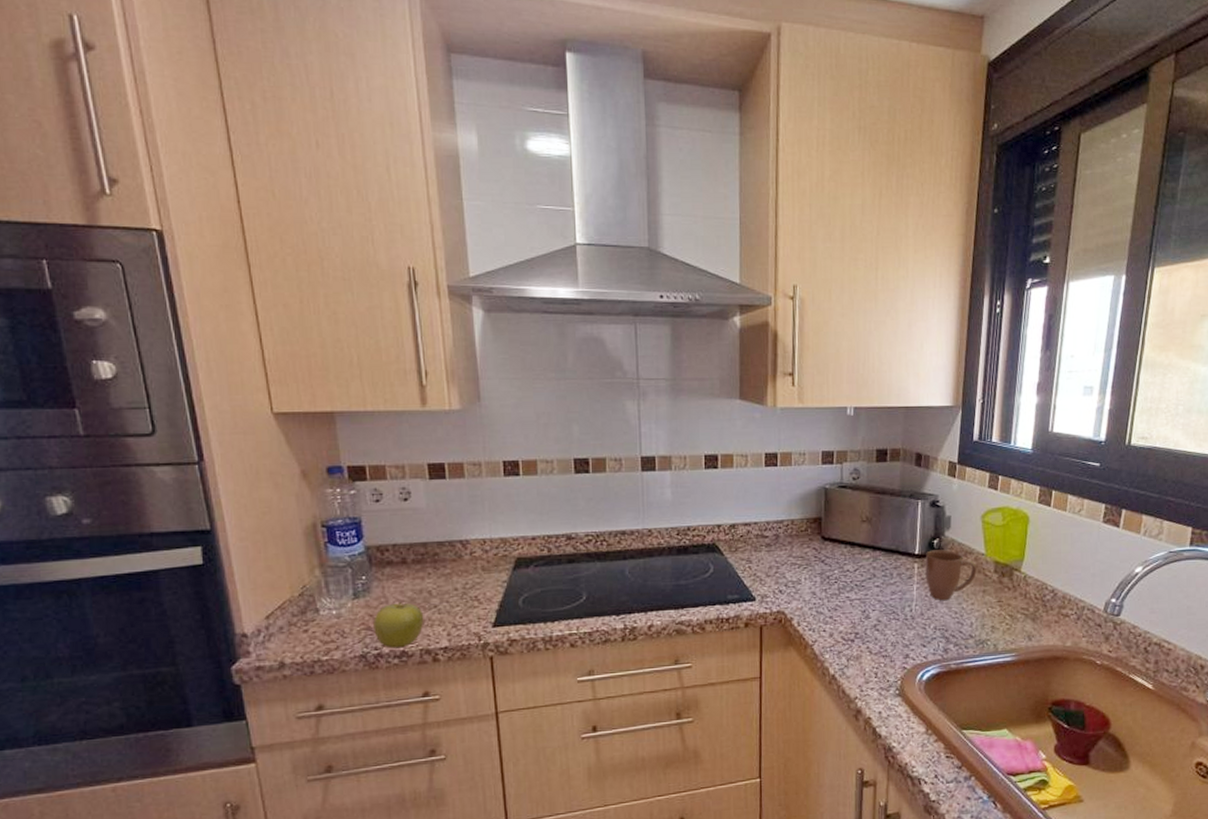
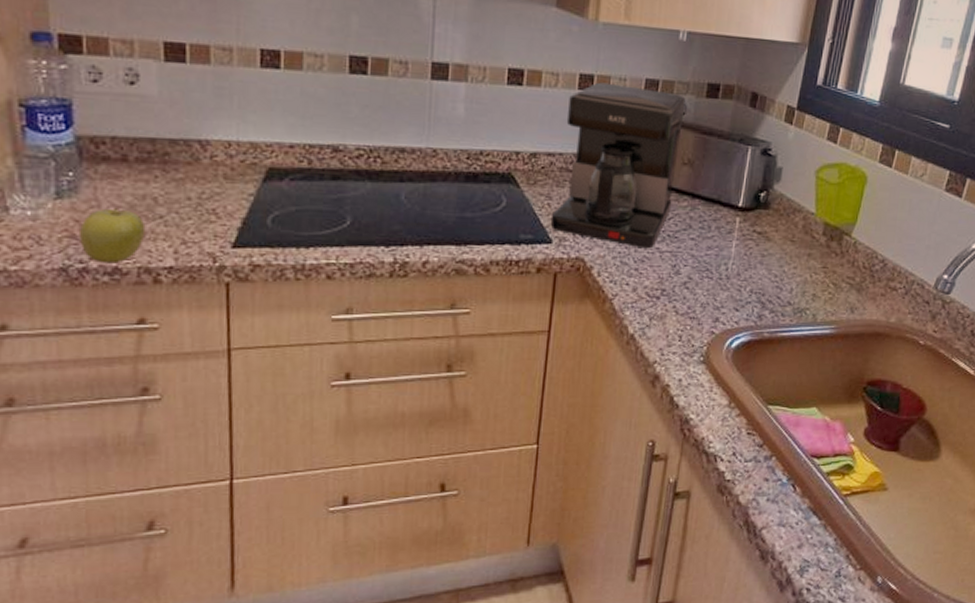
coffee maker: none [752,458,859,599] -> present [550,82,686,249]
mug: present [925,549,977,601] -> none [746,204,804,262]

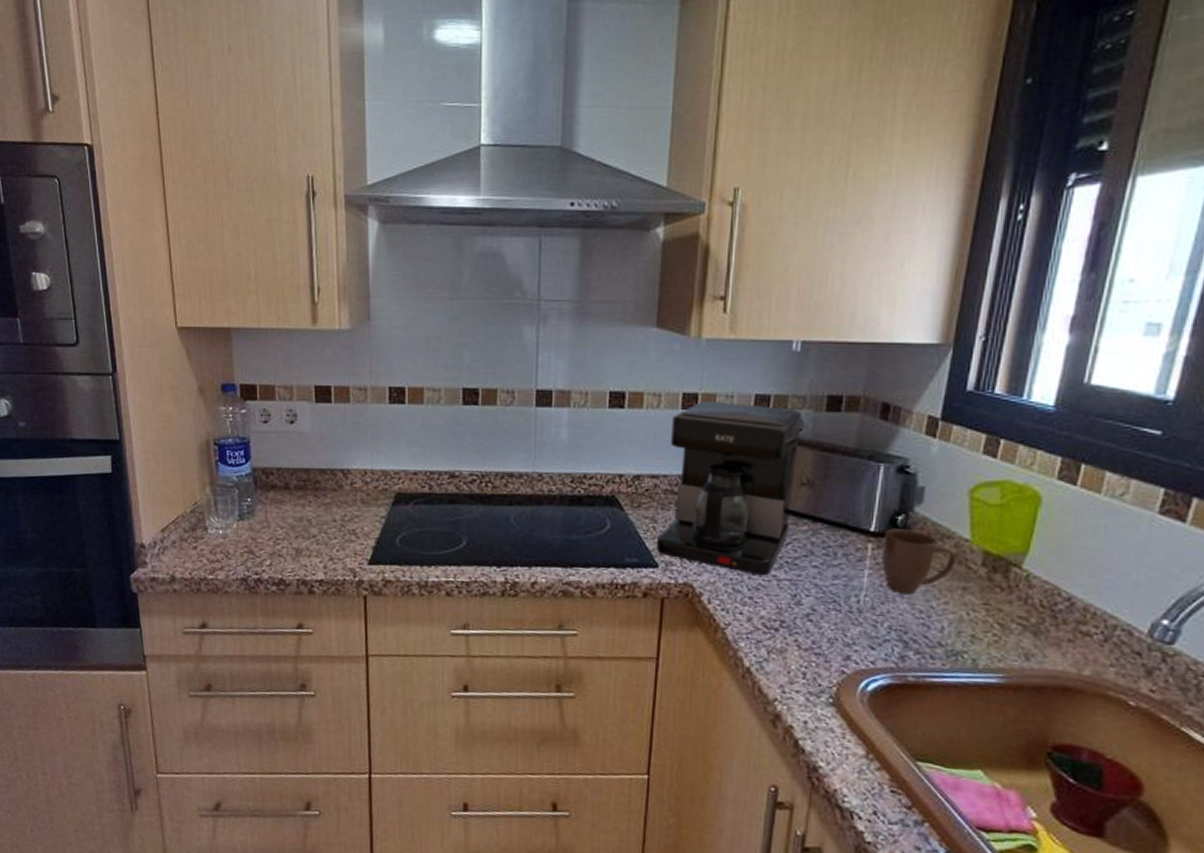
fruit: present [80,208,146,264] -> none [255,529,303,576]
mug: none [746,204,804,262] -> present [881,528,956,595]

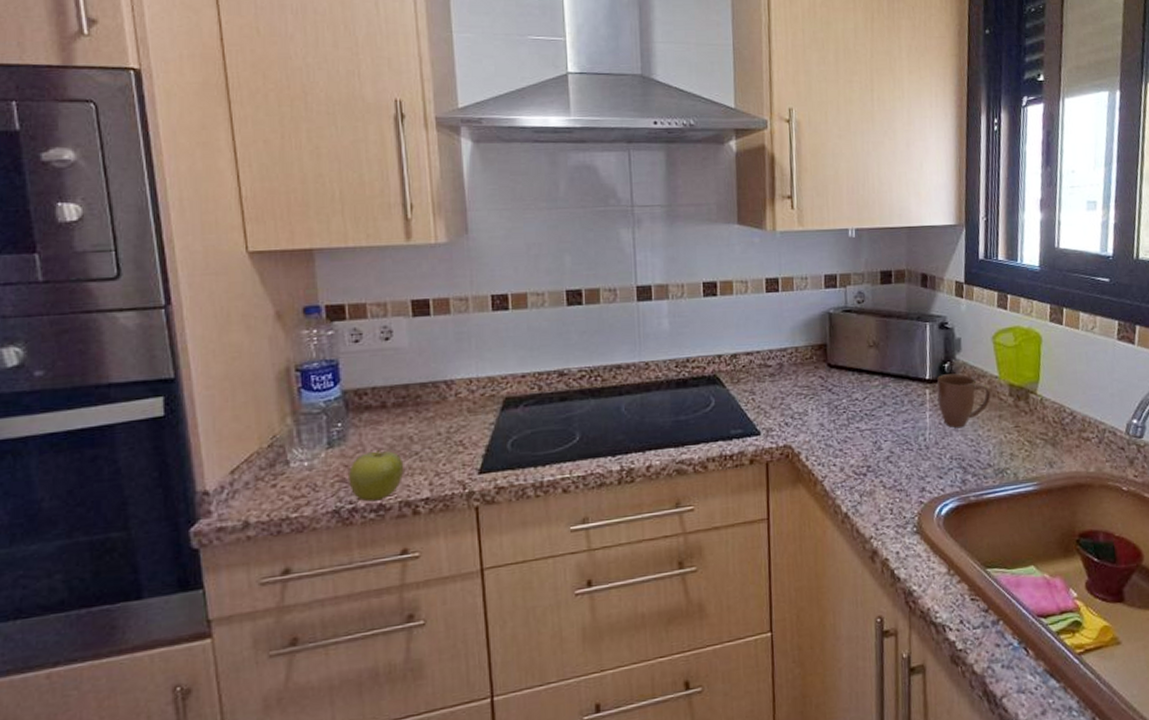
fruit: none [255,529,303,576] -> present [349,450,404,502]
coffee maker: present [656,400,802,576] -> none [756,283,865,430]

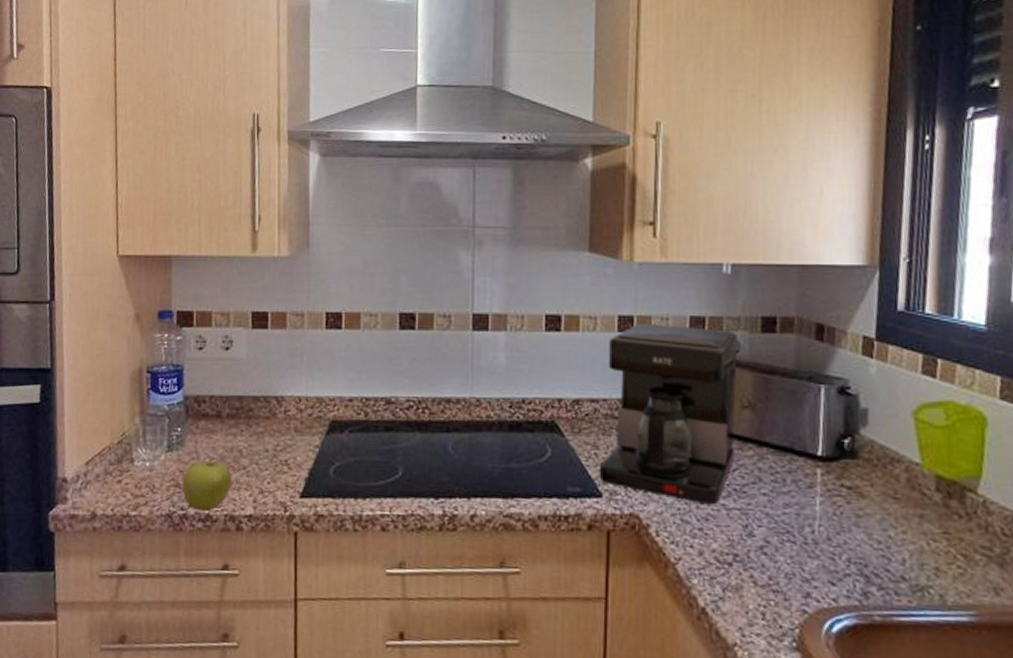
coffee maker: none [756,283,865,430] -> present [599,323,738,505]
mug: present [937,373,991,428] -> none [832,452,909,524]

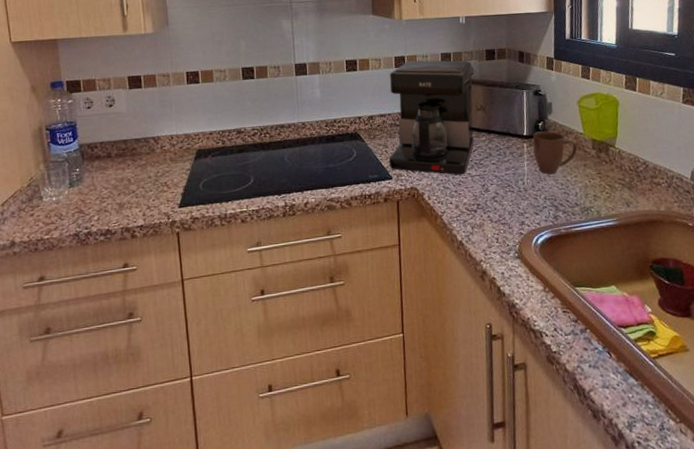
fruit: present [182,460,232,511] -> none [85,189,125,228]
mug: none [832,452,909,524] -> present [532,131,578,175]

